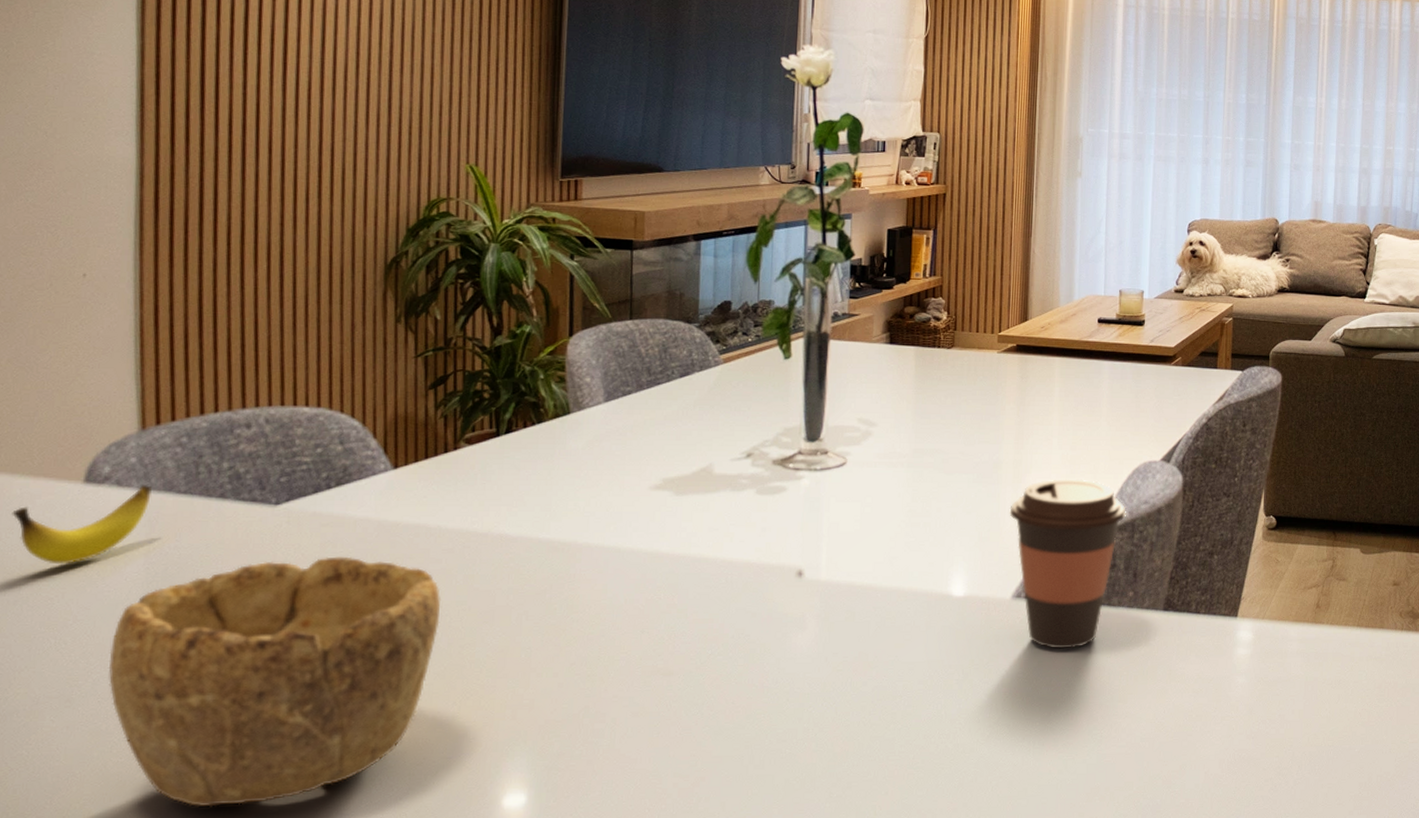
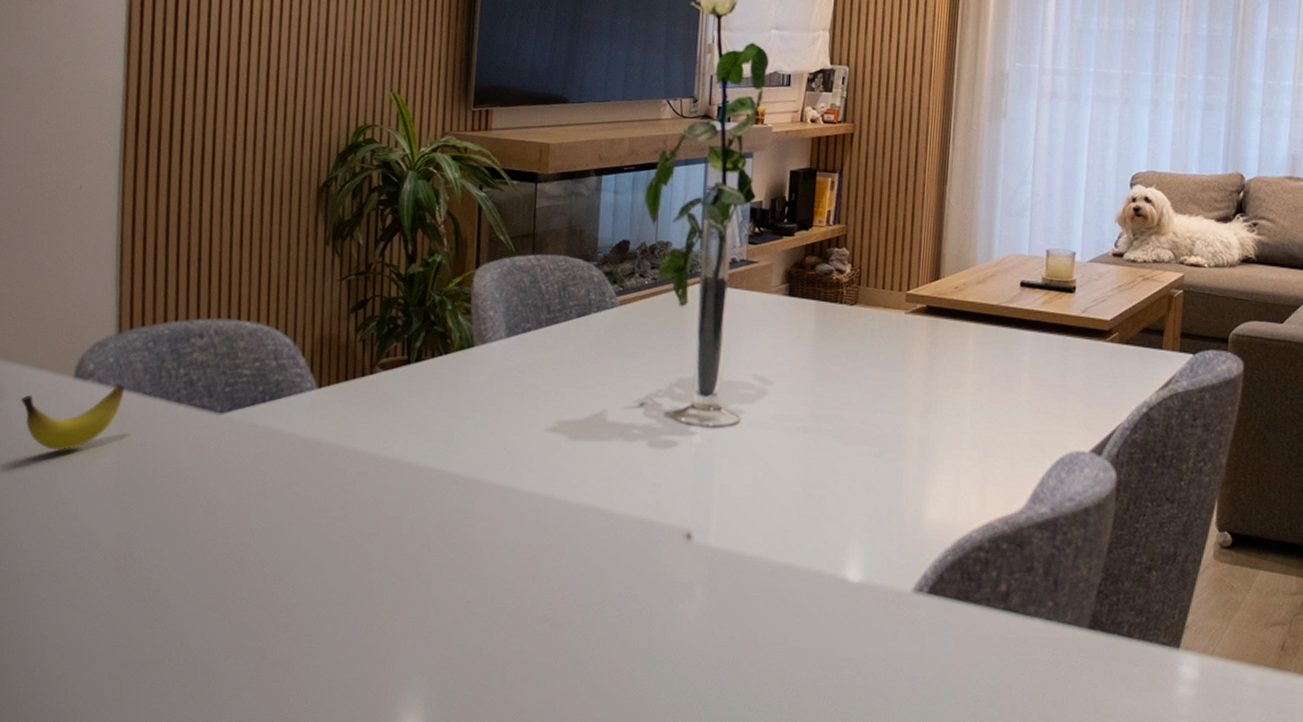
bowl: present [108,556,442,807] -> none [86,467,355,695]
coffee cup: present [1009,479,1126,649] -> none [913,461,1047,659]

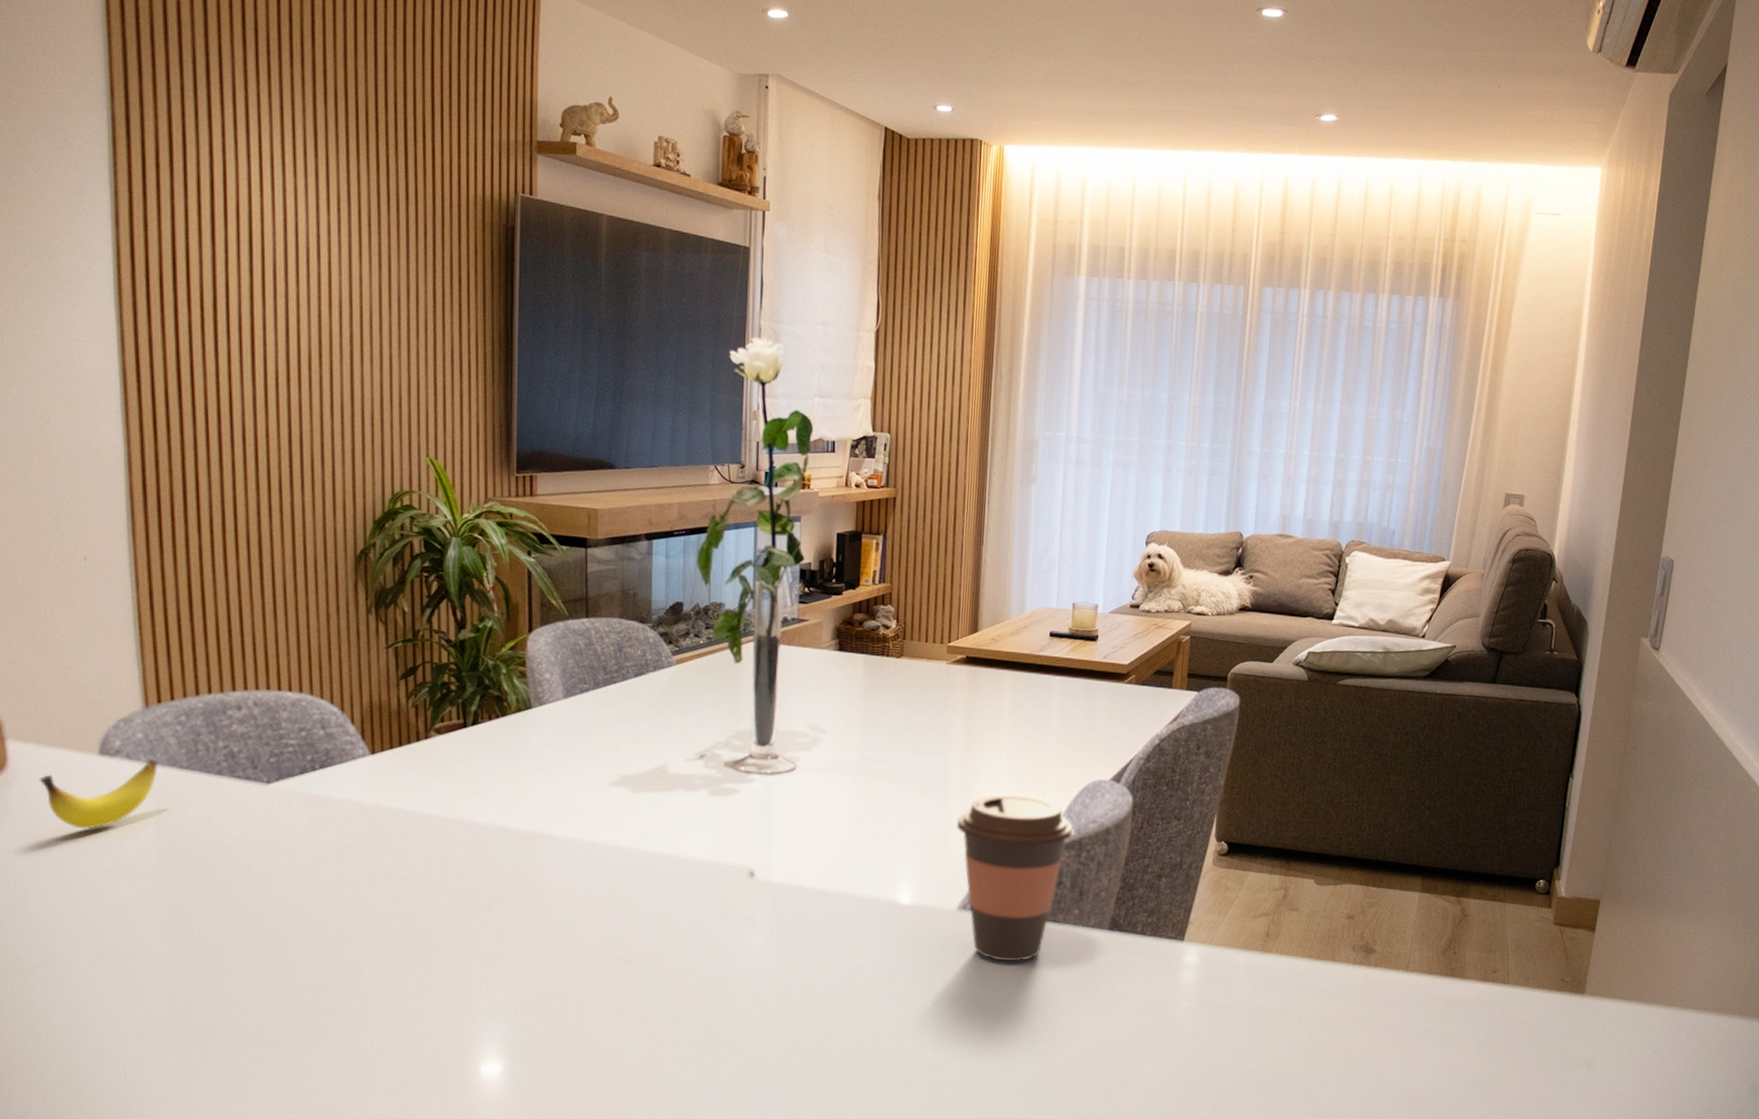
coffee cup: none [913,461,1047,659] -> present [956,794,1074,962]

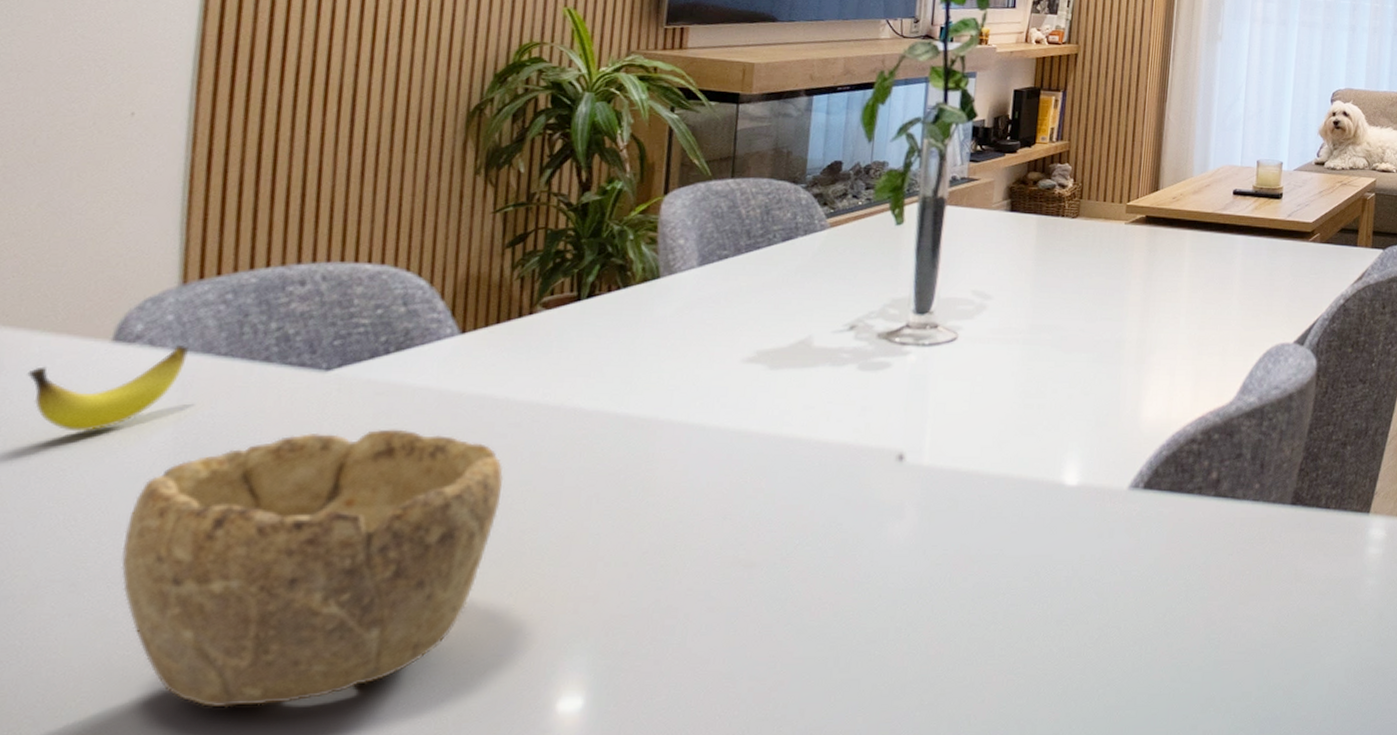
bowl: none [131,834,419,1055] -> present [121,429,504,708]
coffee cup: present [956,794,1074,962] -> none [1130,360,1255,545]

